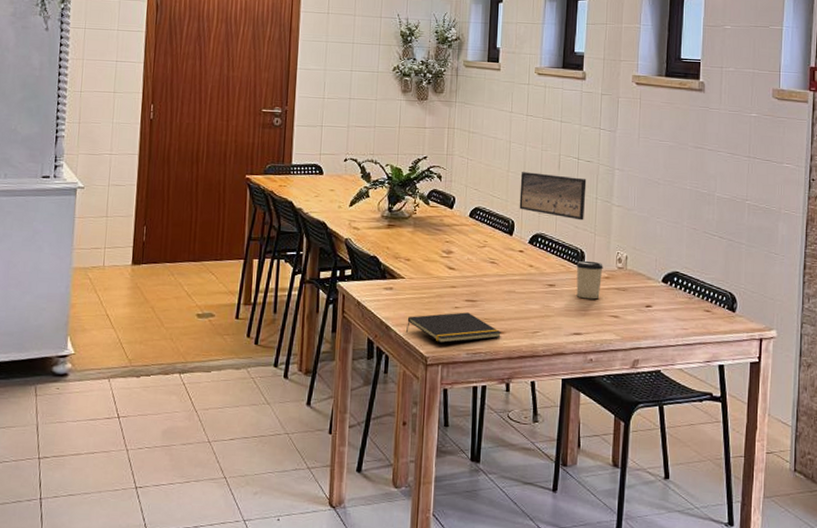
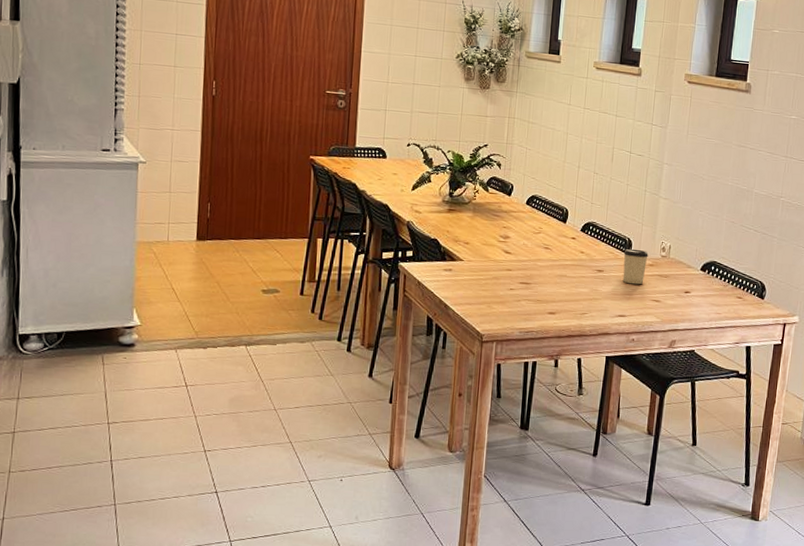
notepad: present [406,312,501,344] -> none [464,294,552,322]
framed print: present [519,172,587,221] -> none [573,163,637,211]

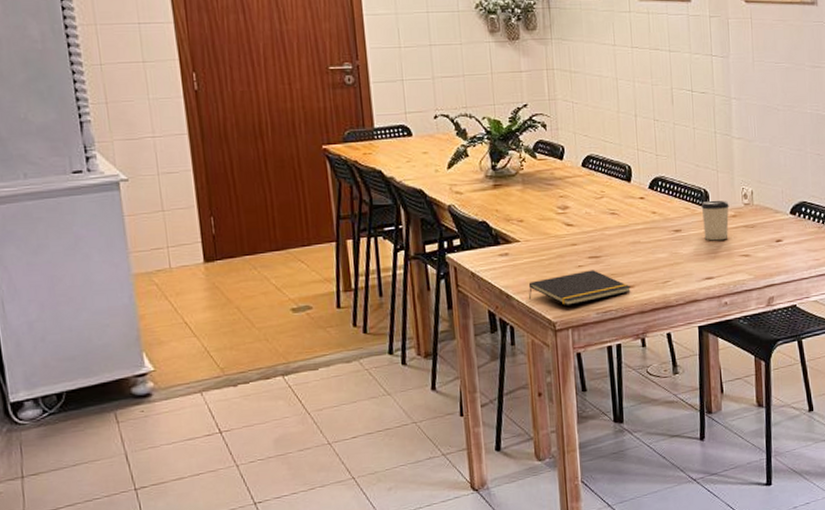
notepad: none [464,294,552,322] -> present [528,270,631,306]

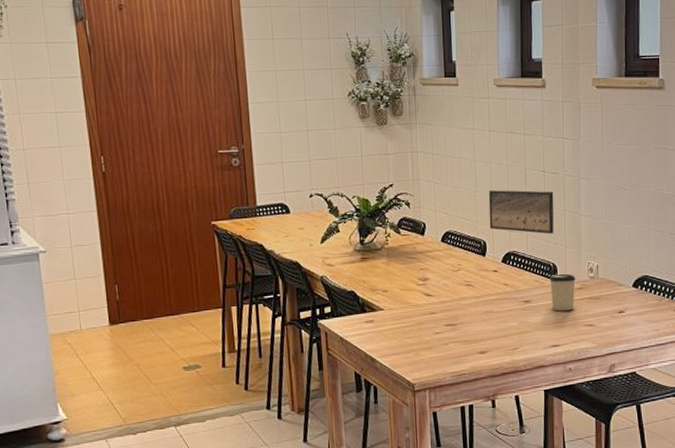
notepad: present [528,270,631,306] -> none [391,336,483,369]
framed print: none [632,110,704,158] -> present [488,190,554,234]

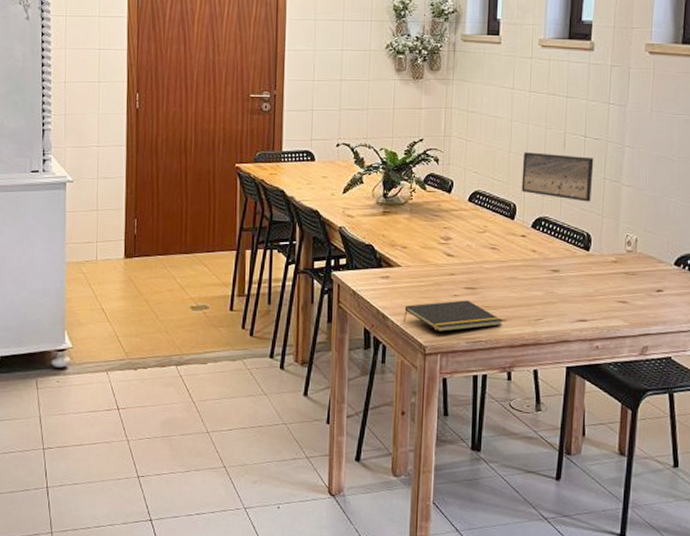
notepad: none [391,336,483,369] -> present [404,300,502,333]
cup: present [549,273,576,311] -> none [582,244,611,285]

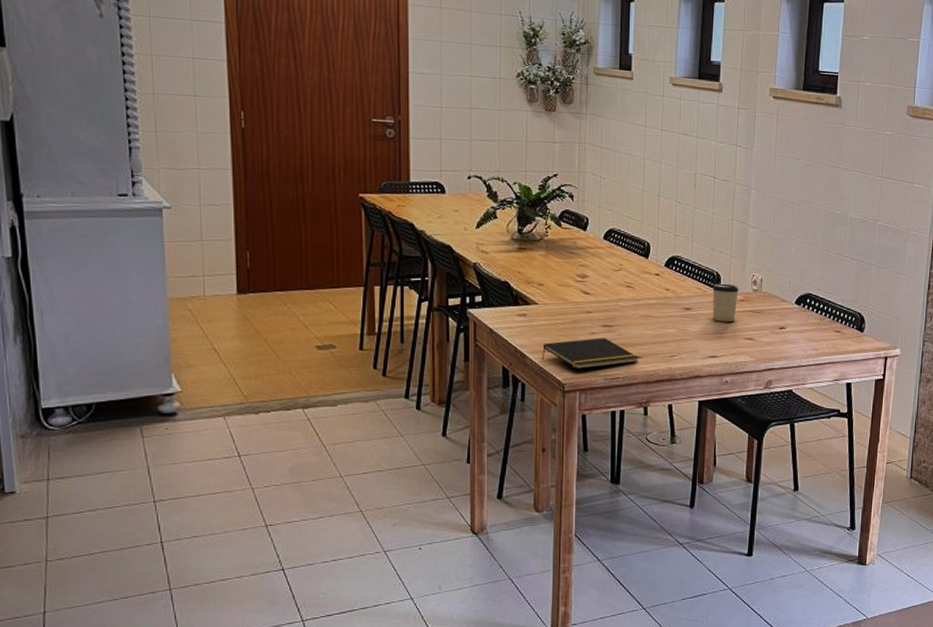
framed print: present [521,152,594,202] -> none [655,191,723,243]
cup: none [582,244,611,285] -> present [712,283,739,322]

